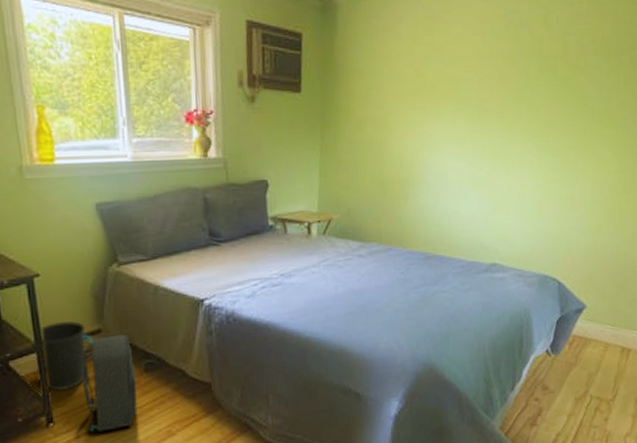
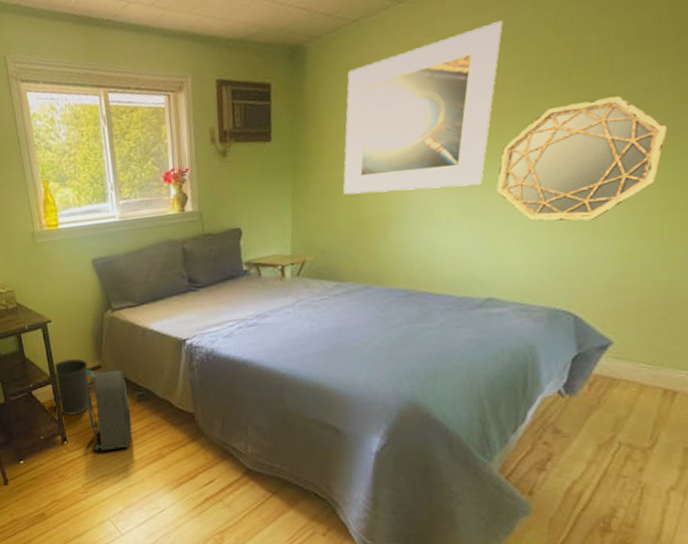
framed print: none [369,9,506,157] -> present [343,20,503,195]
home mirror: none [499,91,624,197] -> present [496,96,669,221]

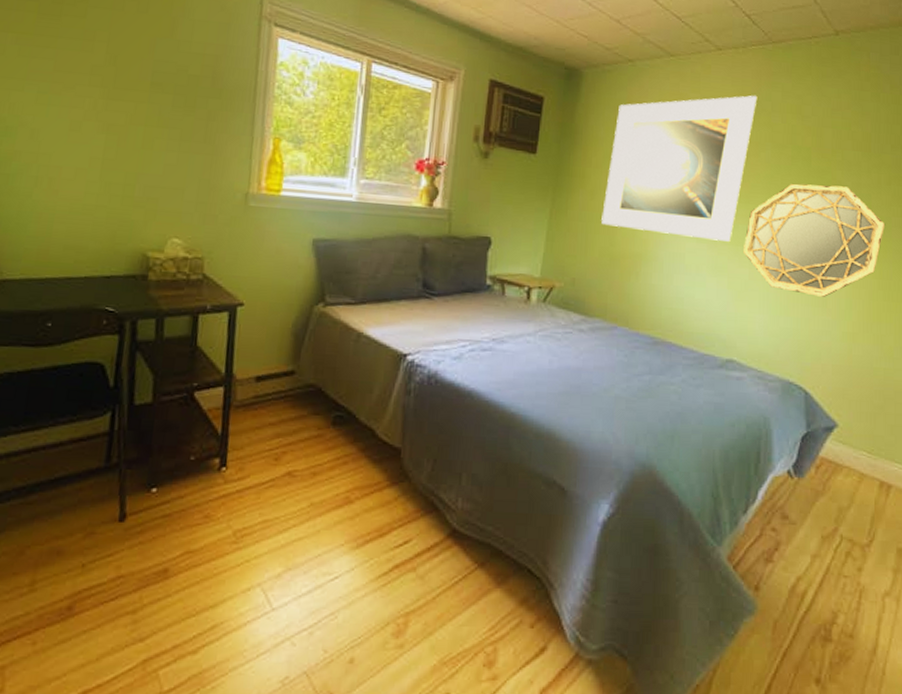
wastebasket: present [48,359,89,416] -> none [223,357,280,433]
backpack: present [86,370,133,451] -> none [262,374,323,486]

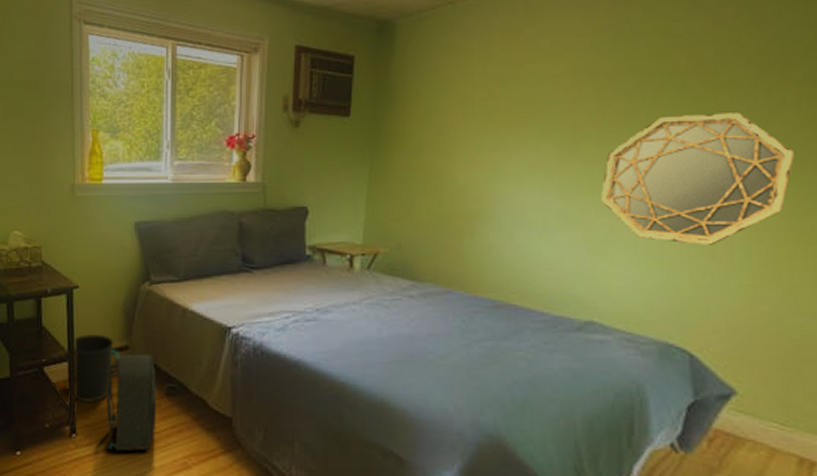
wastebasket: none [223,357,280,433] -> present [66,334,114,404]
backpack: none [262,374,323,486] -> present [106,349,158,452]
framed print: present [601,95,758,242] -> none [427,19,611,190]

